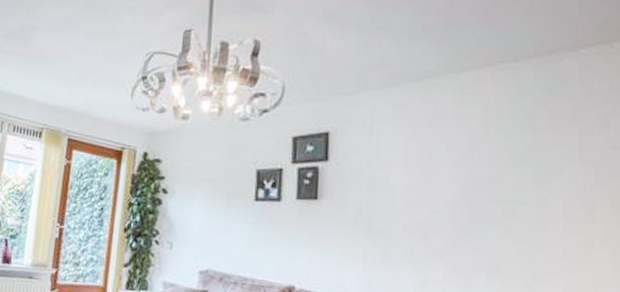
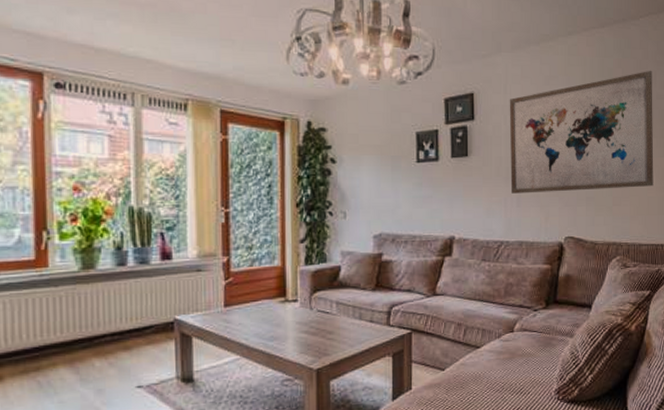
wall art: none [372,112,607,265] -> present [509,70,654,194]

